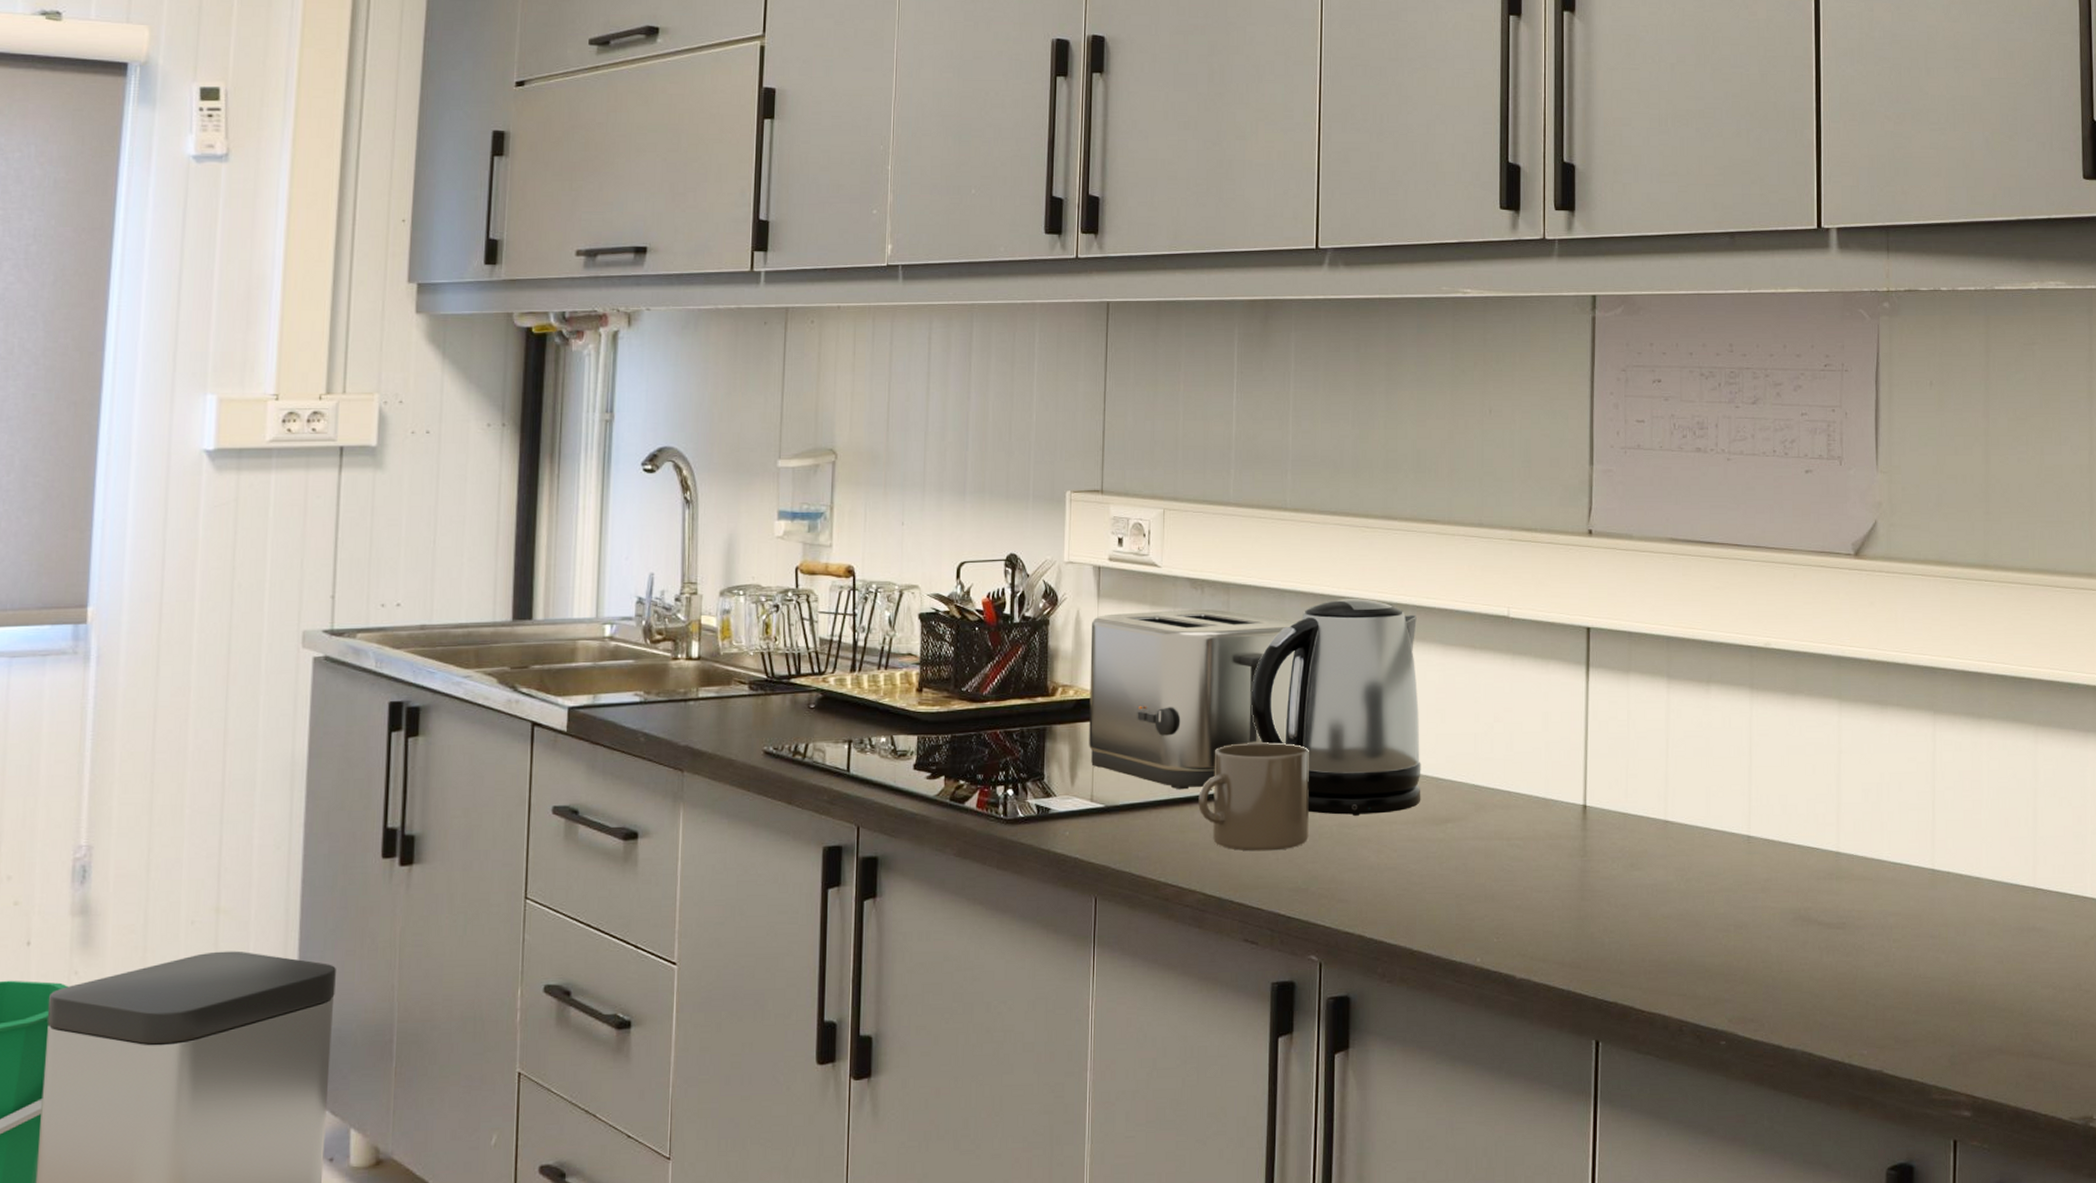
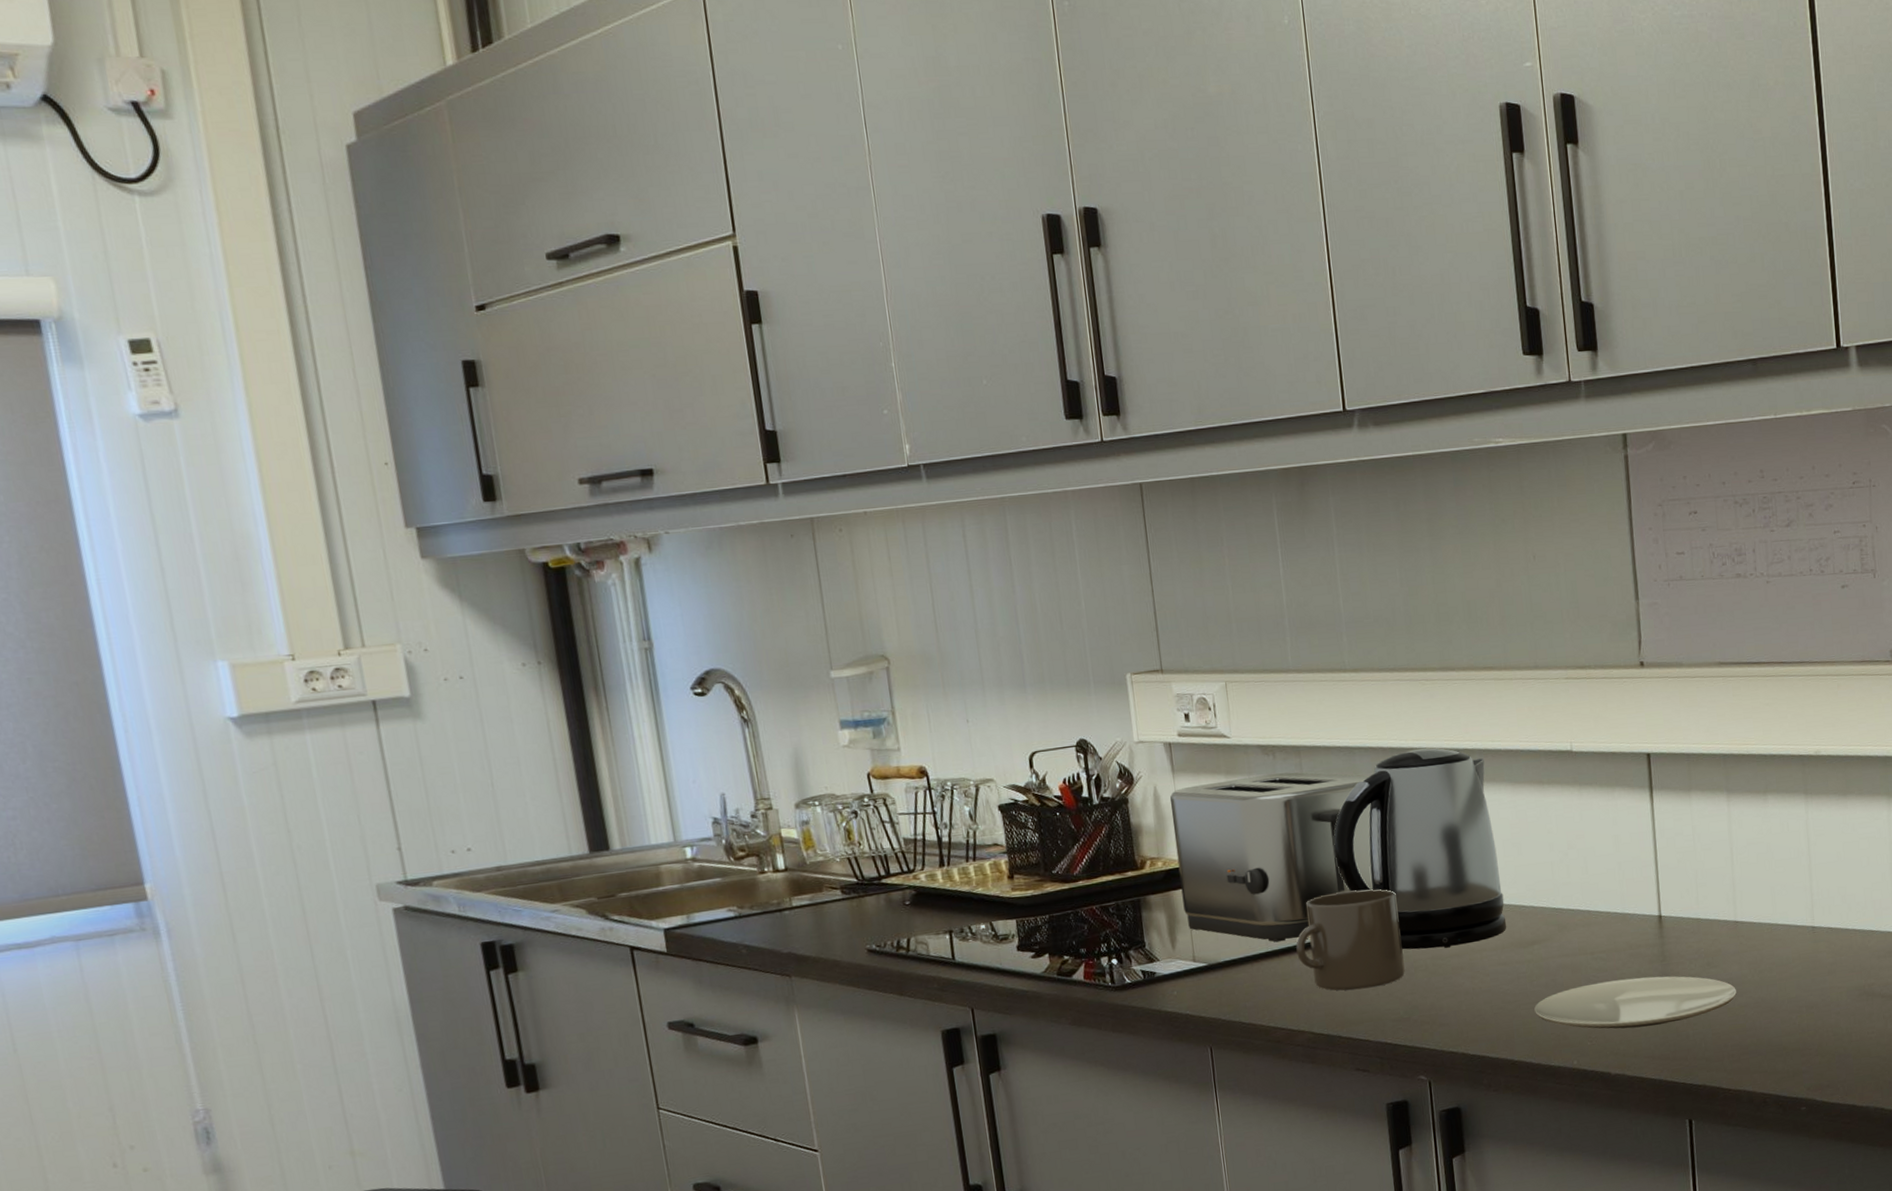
plate: none [1441,871,1660,929] -> present [1534,976,1737,1029]

